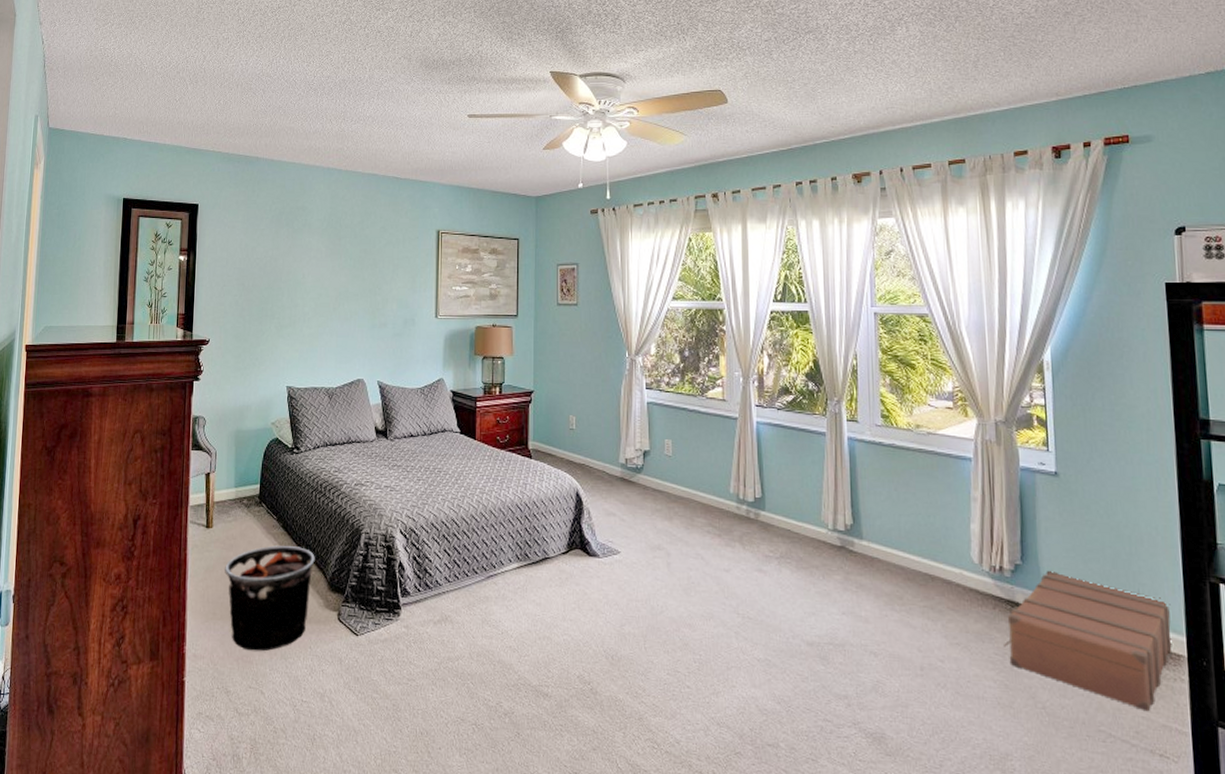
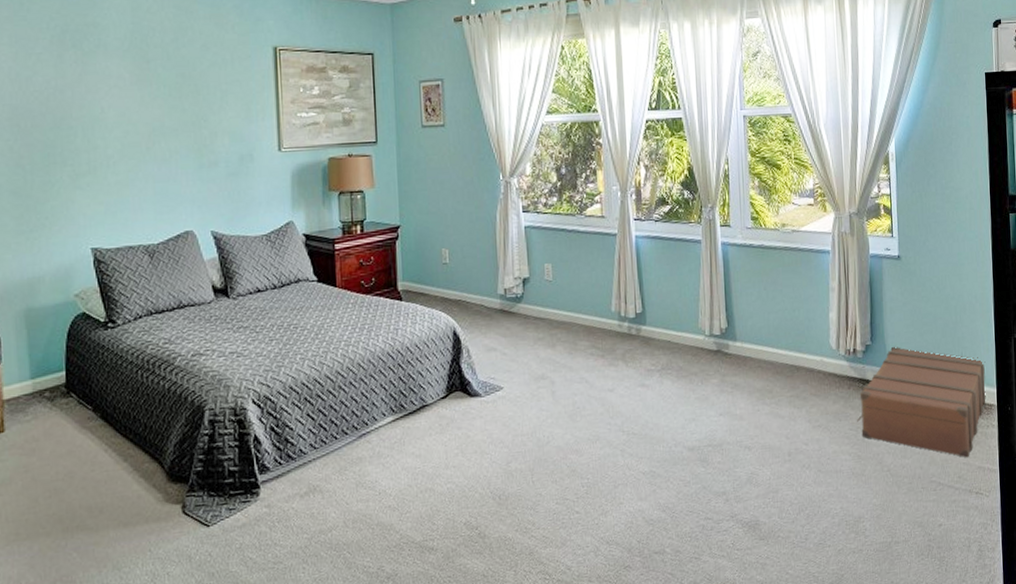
trash bin: present [225,545,315,651] -> none [26,437,148,569]

